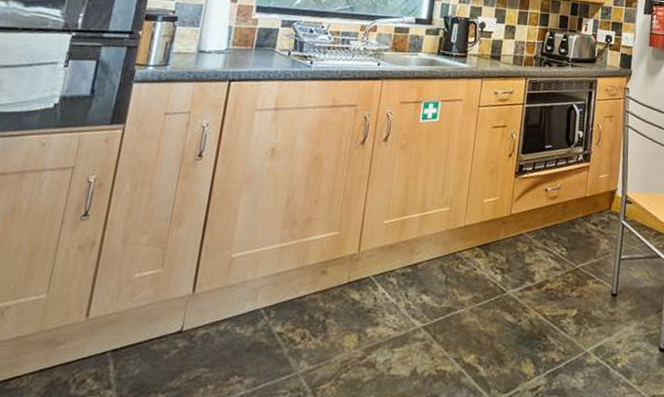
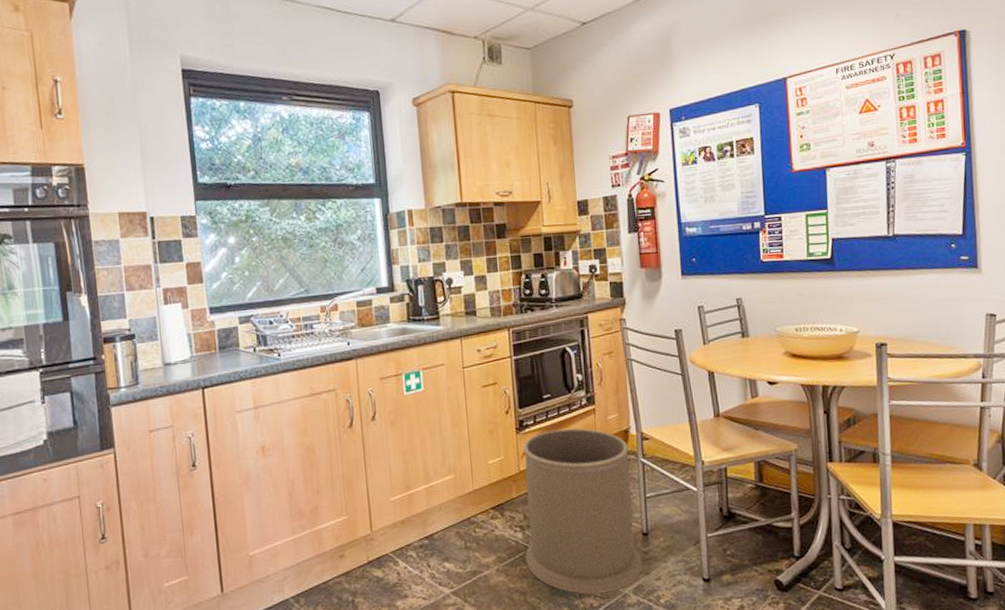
trash can: none [499,179,613,350] -> present [523,428,643,595]

